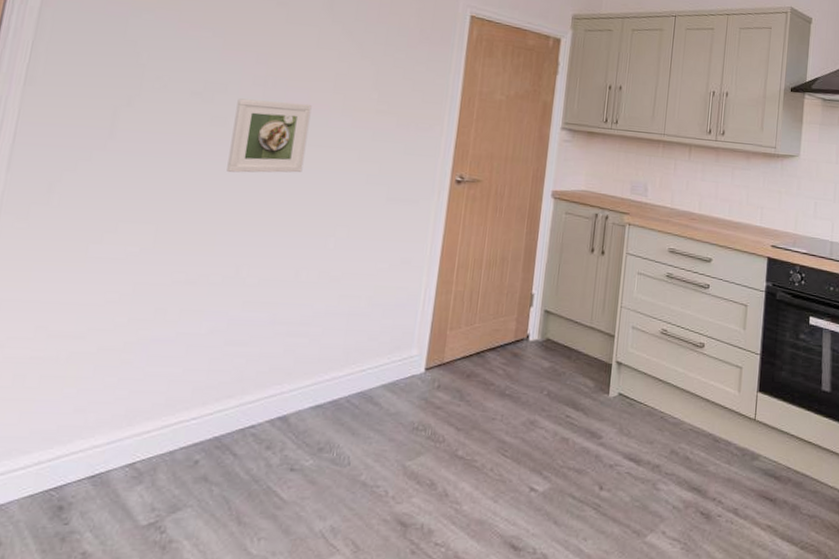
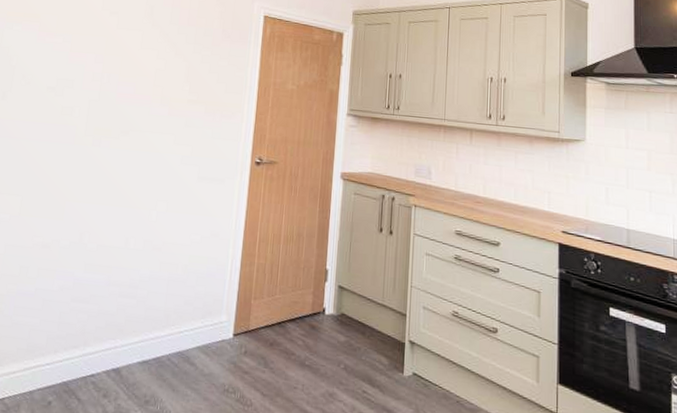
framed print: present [226,98,312,173] -> none [73,92,137,154]

